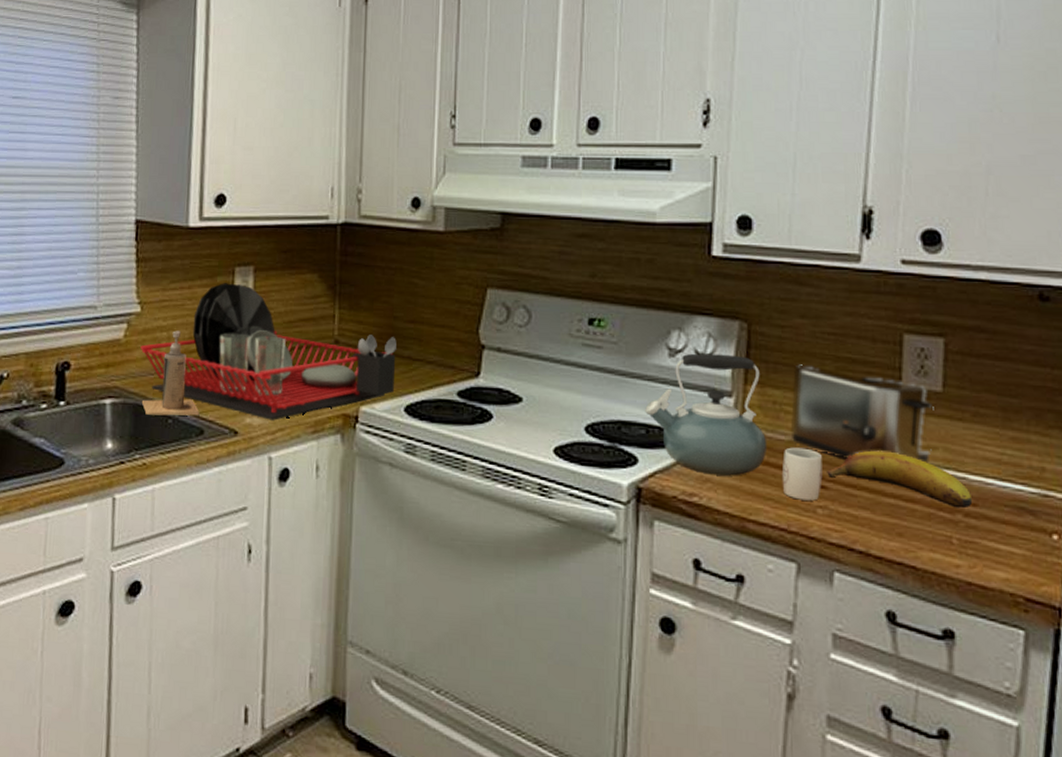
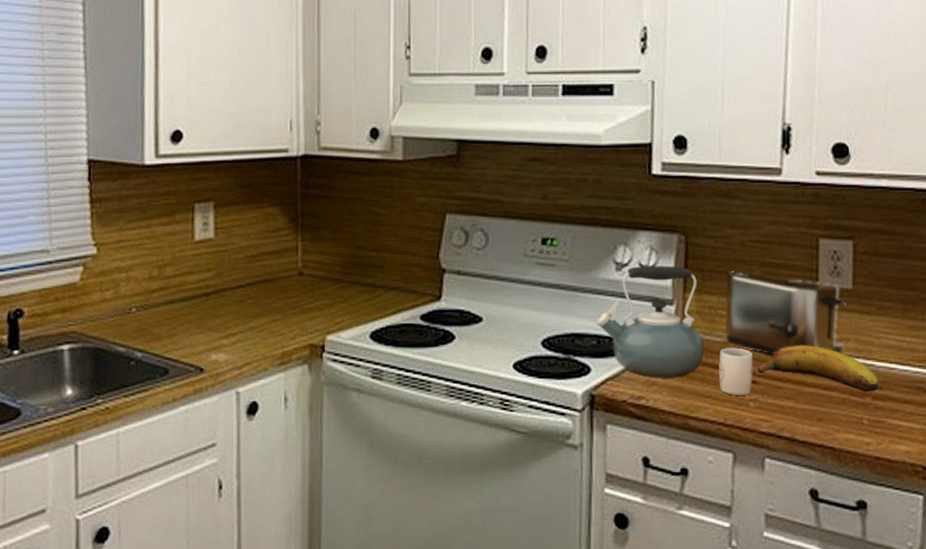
dish rack: present [140,283,397,420] -> none [98,220,360,355]
soap dispenser: present [141,331,200,416] -> none [101,271,163,358]

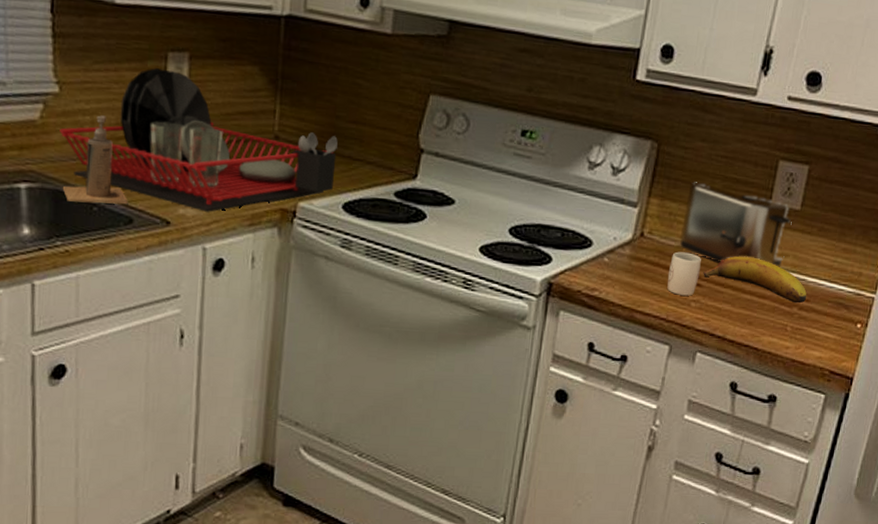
dish rack: none [98,220,360,355] -> present [59,68,338,212]
soap dispenser: none [101,271,163,358] -> present [62,115,128,205]
kettle: present [596,266,705,378] -> none [562,167,662,275]

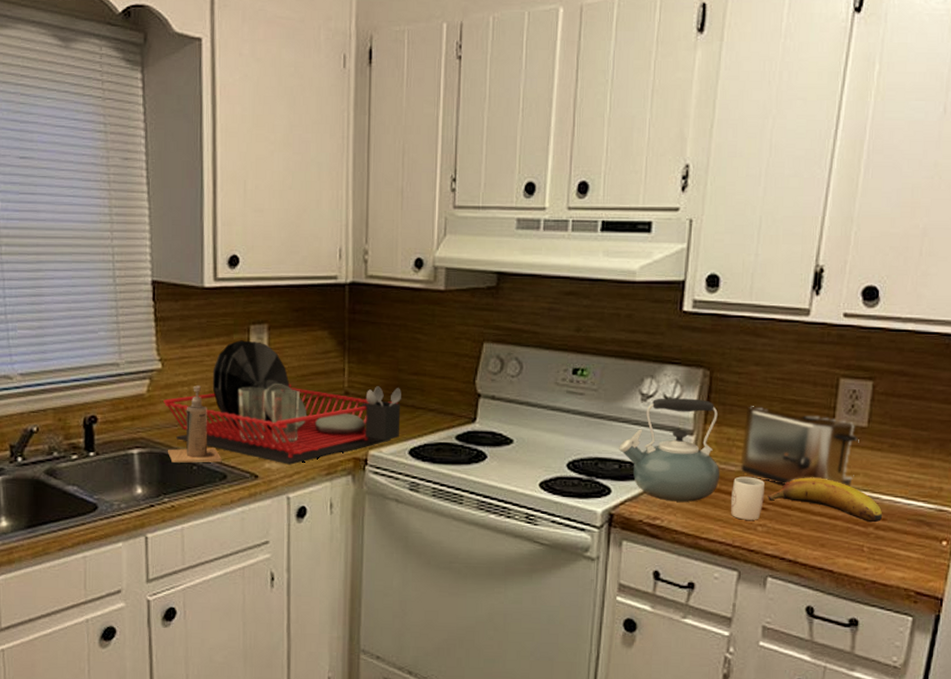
kettle: none [562,167,662,275] -> present [619,398,720,502]

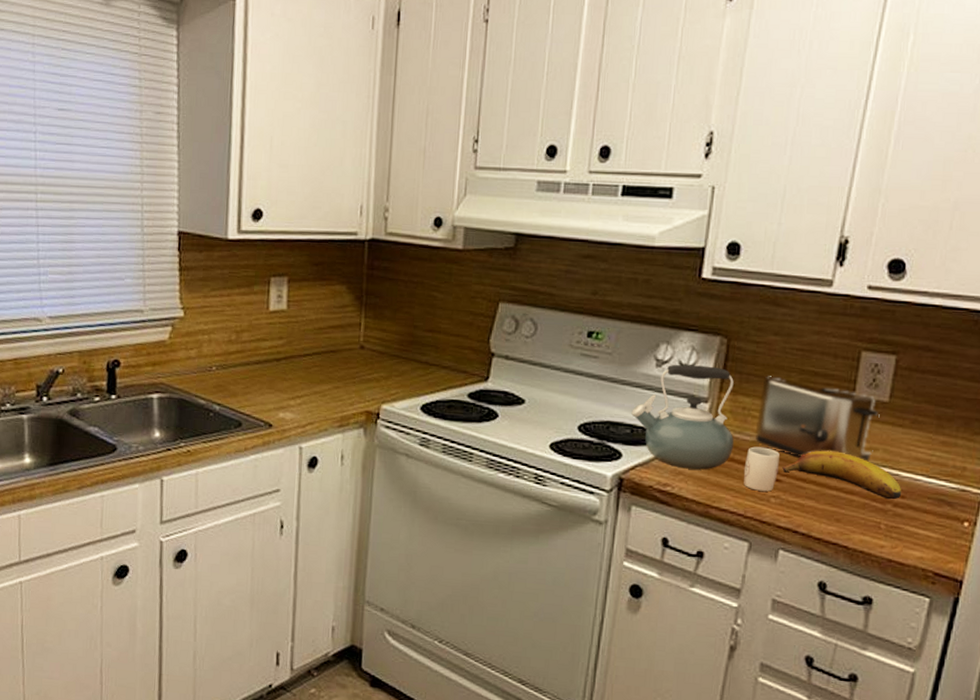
dish rack: present [163,340,401,465] -> none [184,292,416,415]
soap dispenser: present [167,385,222,463] -> none [185,334,238,410]

